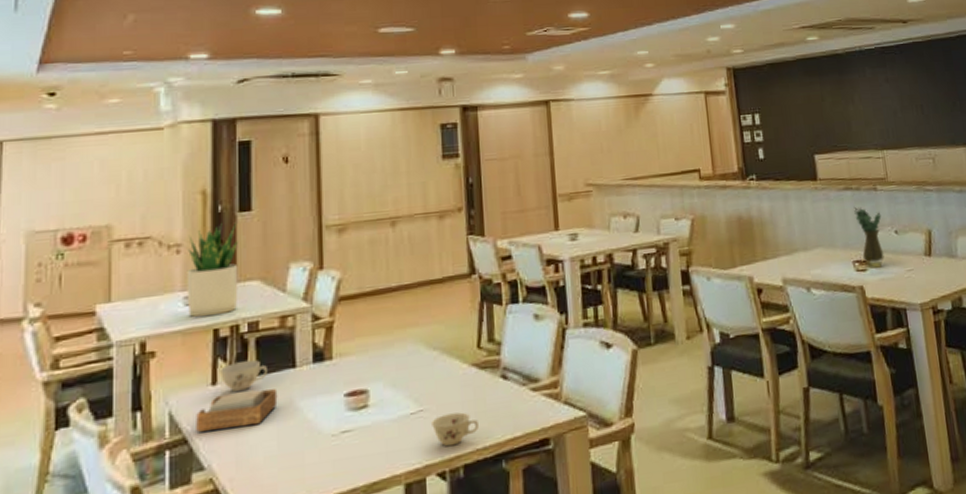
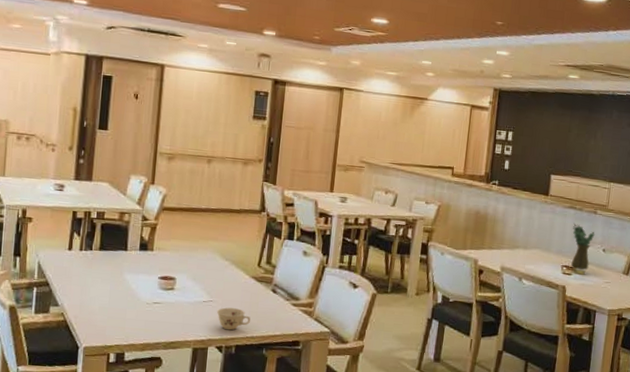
planter: present [187,222,238,318] -> none [56,135,97,202]
napkin holder: present [196,388,278,433] -> none [55,258,113,284]
teacup: present [220,360,267,392] -> none [75,238,107,259]

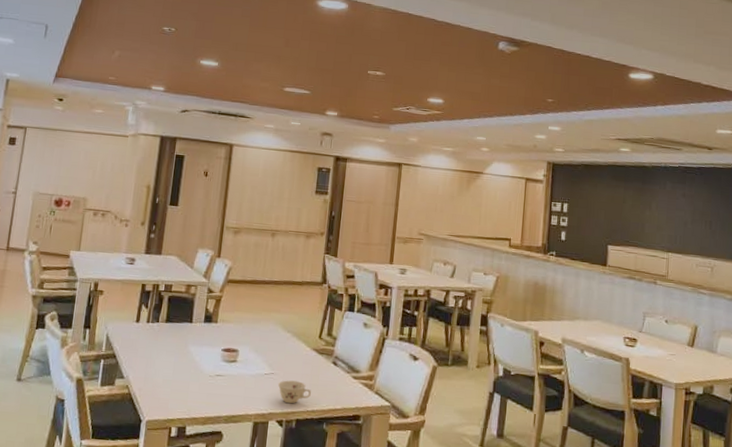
vase: present [570,223,595,276] -> none [633,293,656,348]

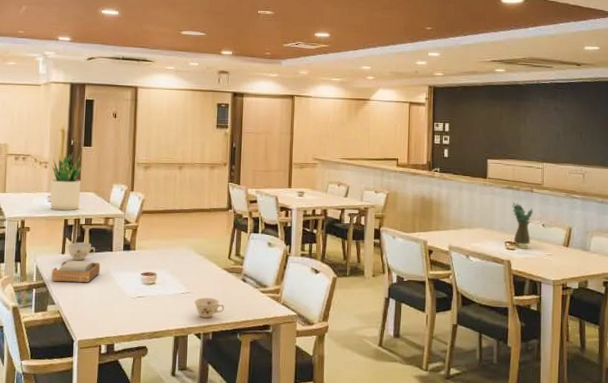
napkin holder: none [122,330,178,357] -> present [51,261,101,283]
planter: none [127,211,168,275] -> present [50,152,83,211]
teacup: none [142,310,173,331] -> present [67,242,95,260]
vase: none [633,293,656,348] -> present [512,201,534,250]

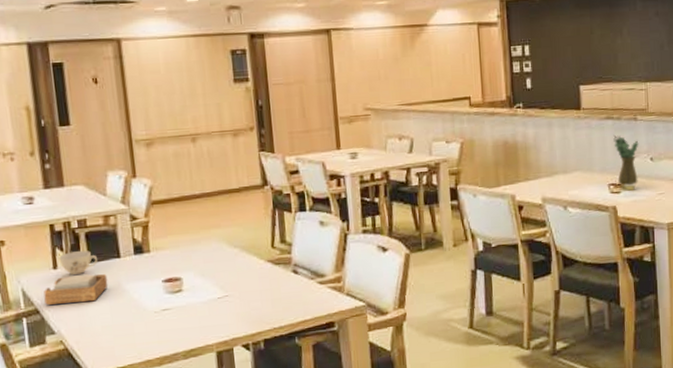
planter: present [50,152,83,211] -> none [19,135,67,215]
teacup: present [194,297,224,319] -> none [236,298,275,325]

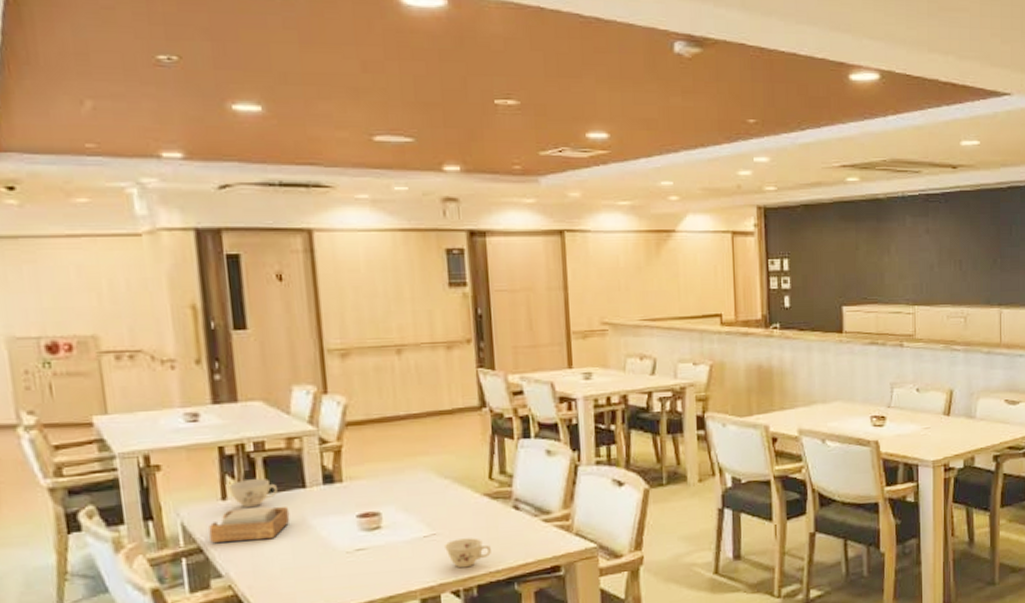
teacup: none [236,298,275,325] -> present [445,538,491,568]
vase: present [613,134,639,192] -> none [877,361,905,426]

